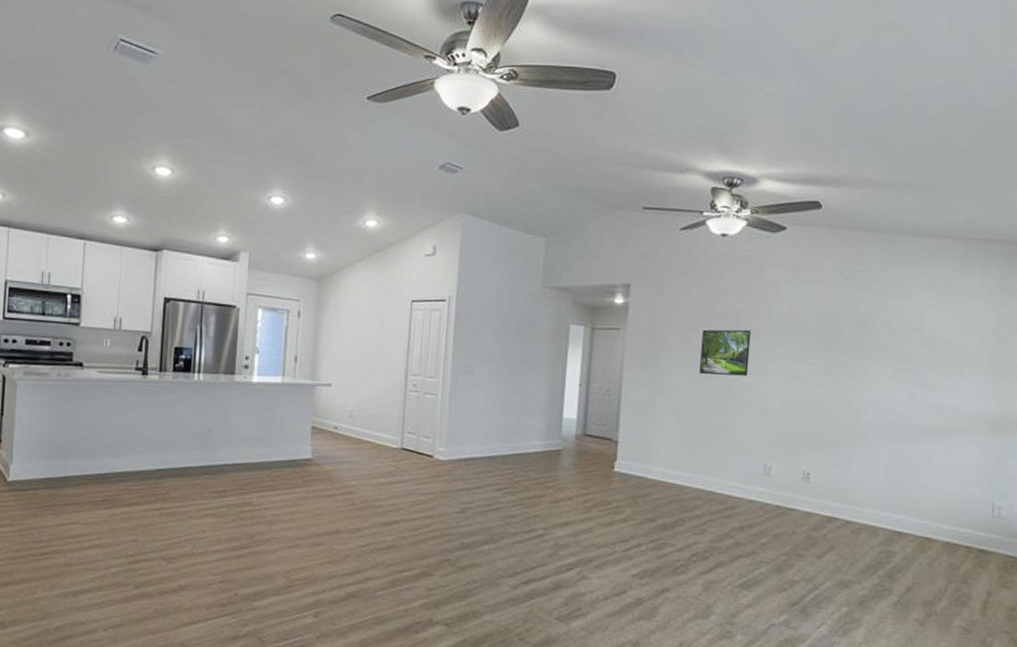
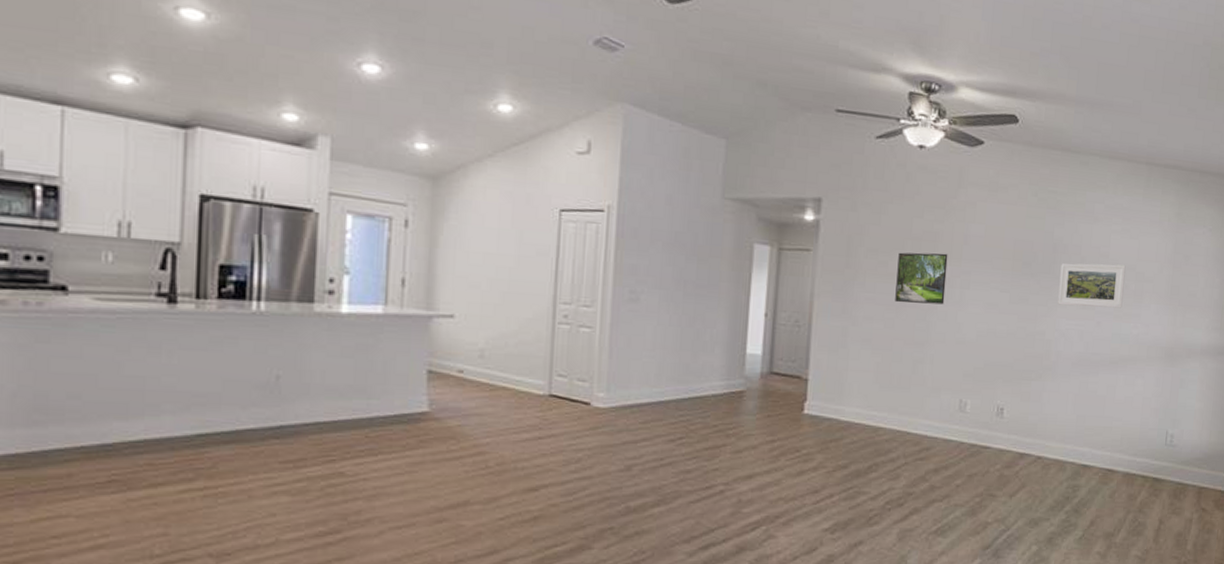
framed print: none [866,337,942,380] -> present [1058,263,1126,308]

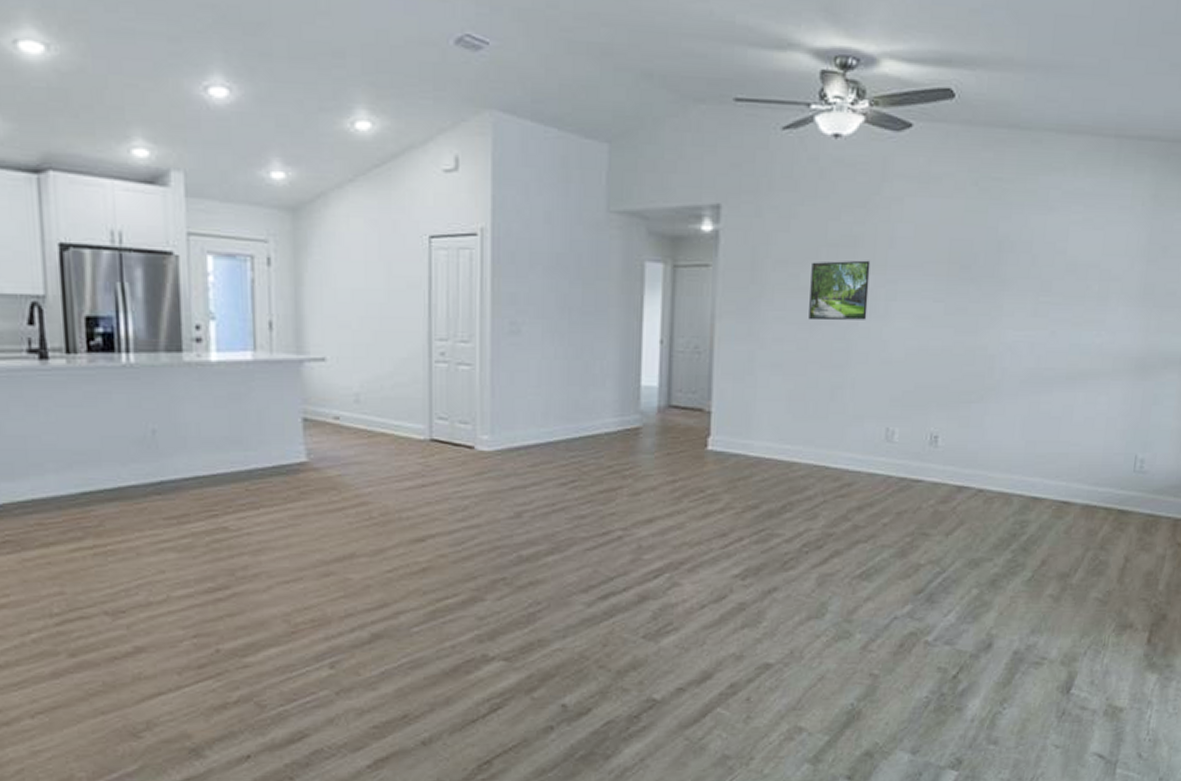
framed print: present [1058,263,1126,308] -> none [1003,261,1088,314]

